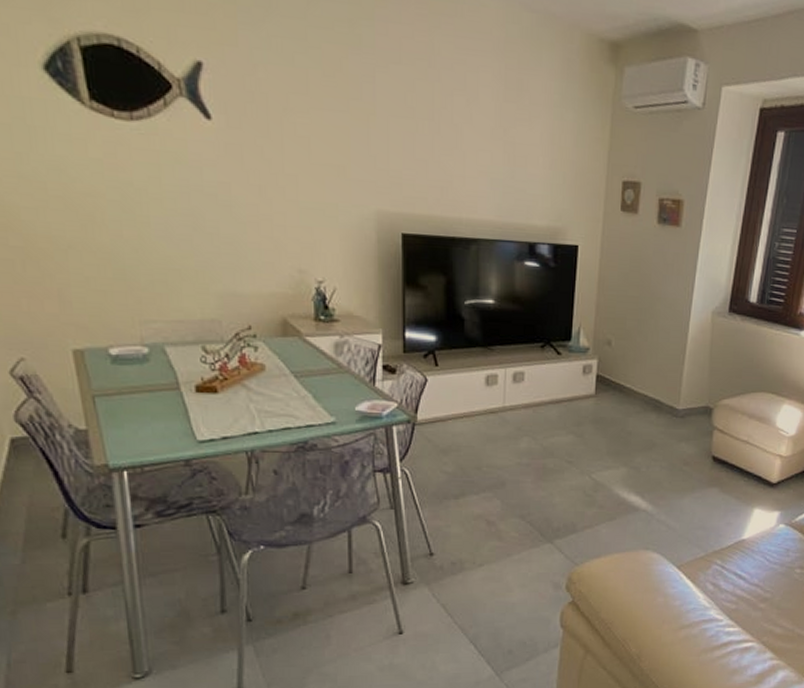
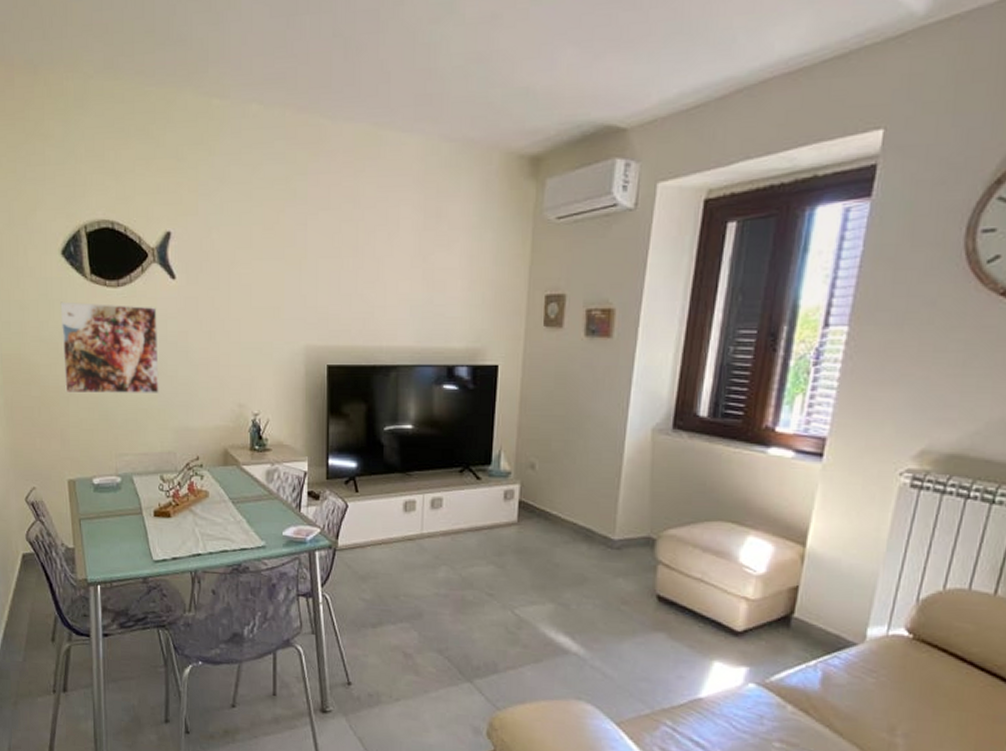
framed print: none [46,130,195,252] -> present [60,301,159,394]

